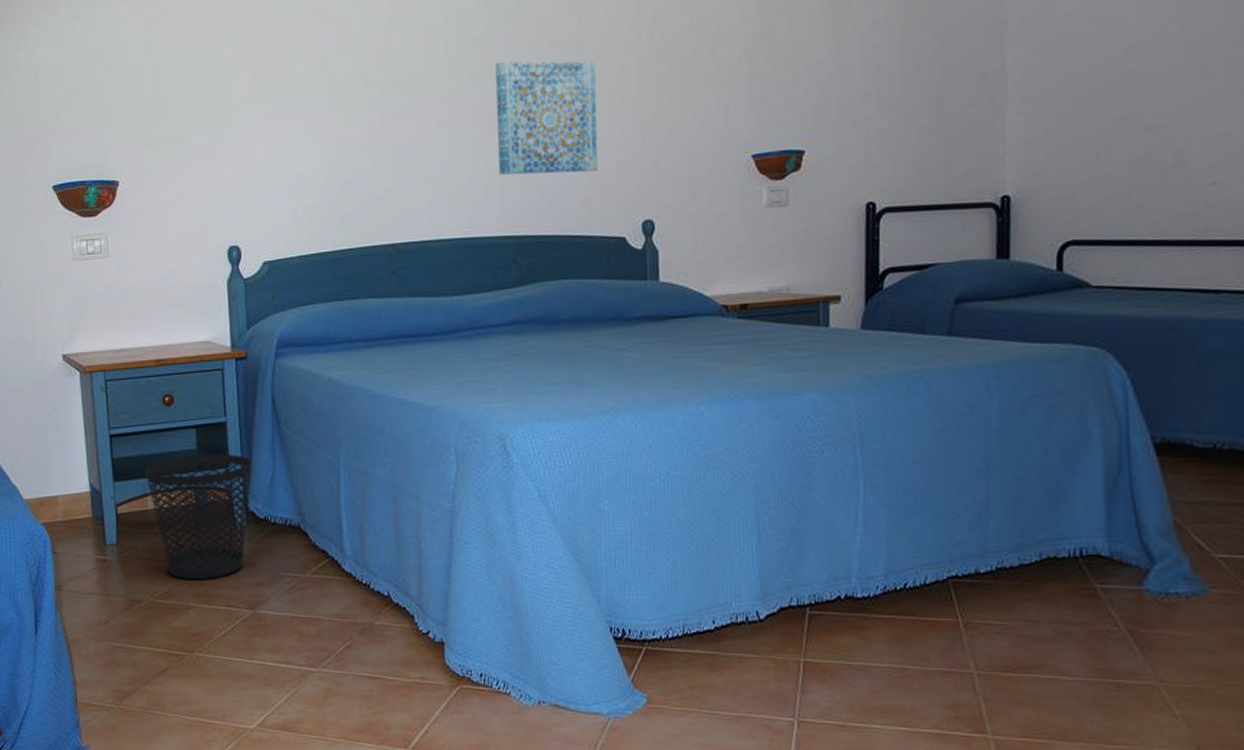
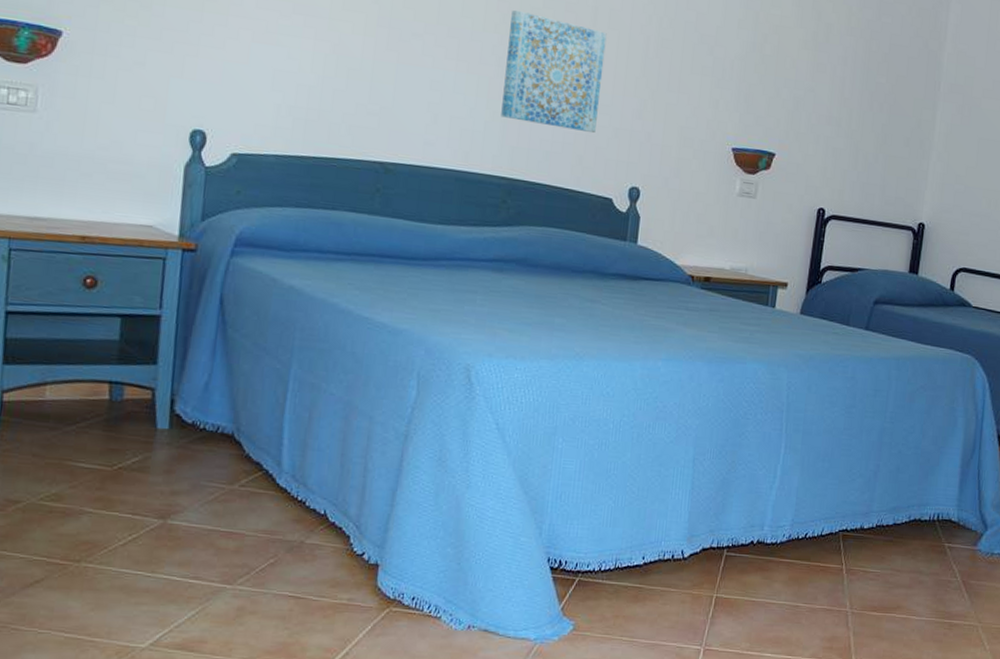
wastebasket: present [145,454,252,580] -> none [47,346,186,483]

